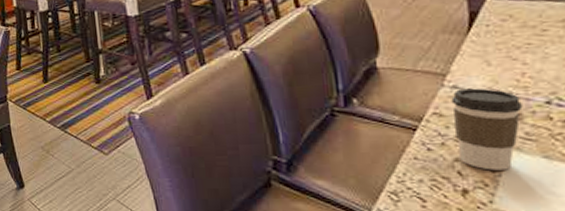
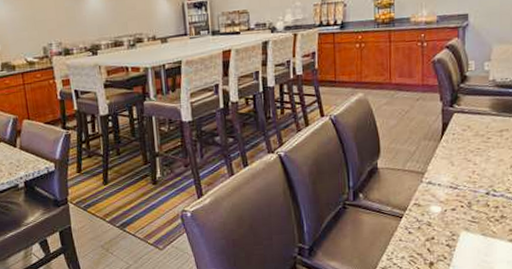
coffee cup: present [451,88,523,170] -> none [427,183,472,247]

